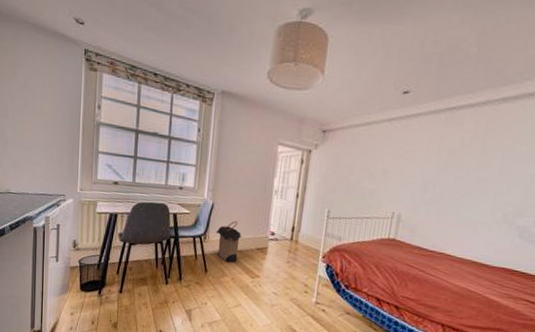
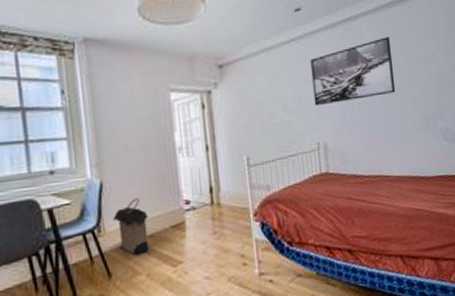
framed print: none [399,130,492,184] -> present [310,37,396,106]

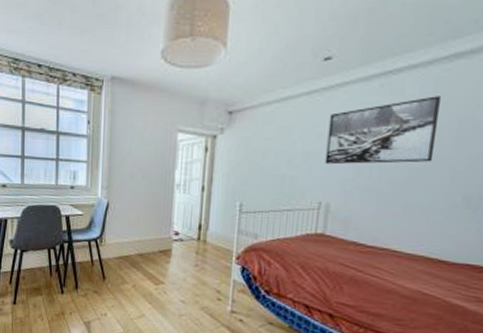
laundry hamper: present [112,198,150,256] -> none [112,221,142,268]

